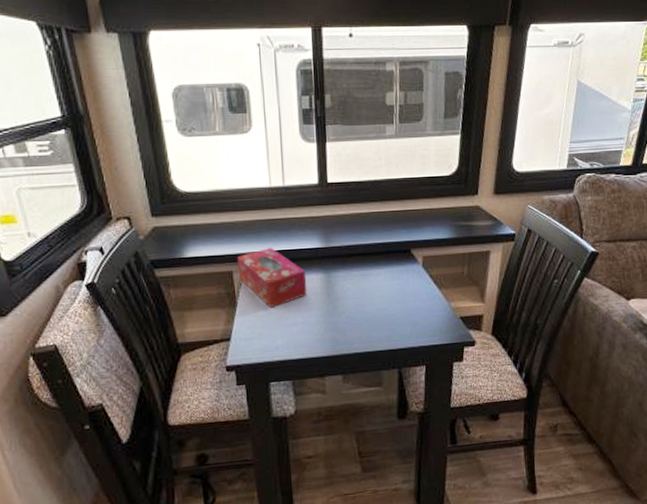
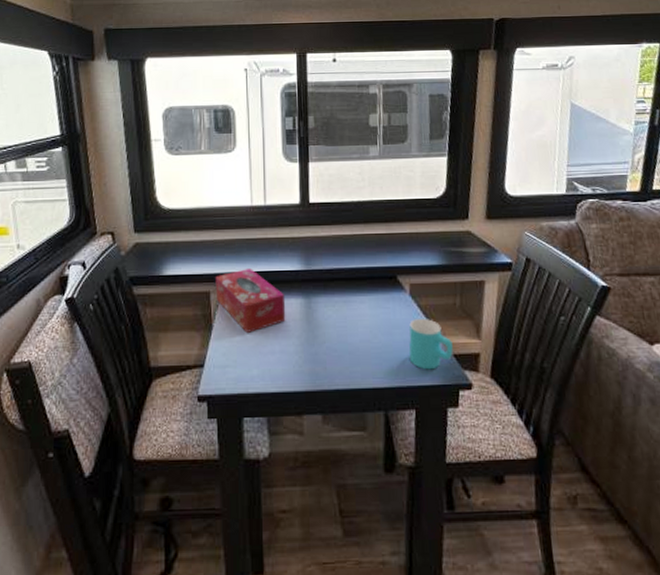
cup: none [420,287,460,332] -> present [408,319,453,370]

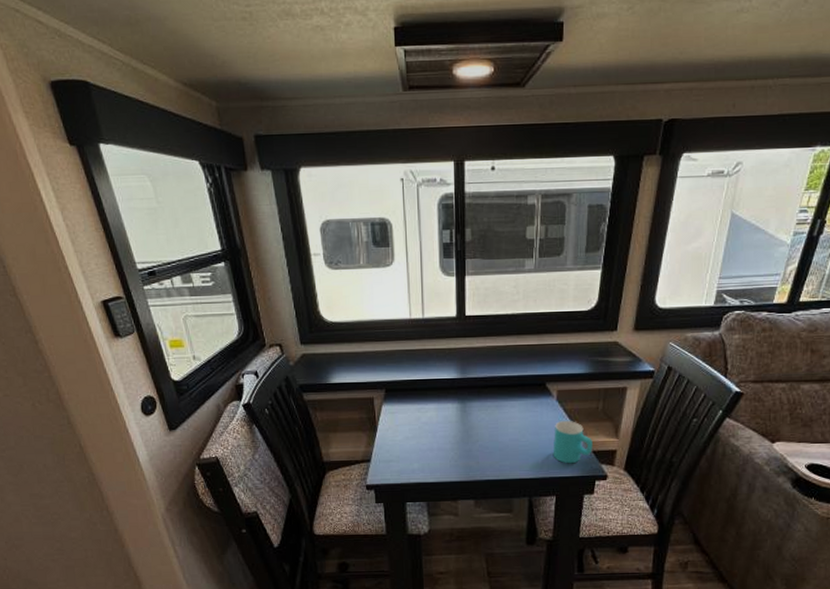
tissue box: present [215,269,286,333] -> none [378,377,443,433]

